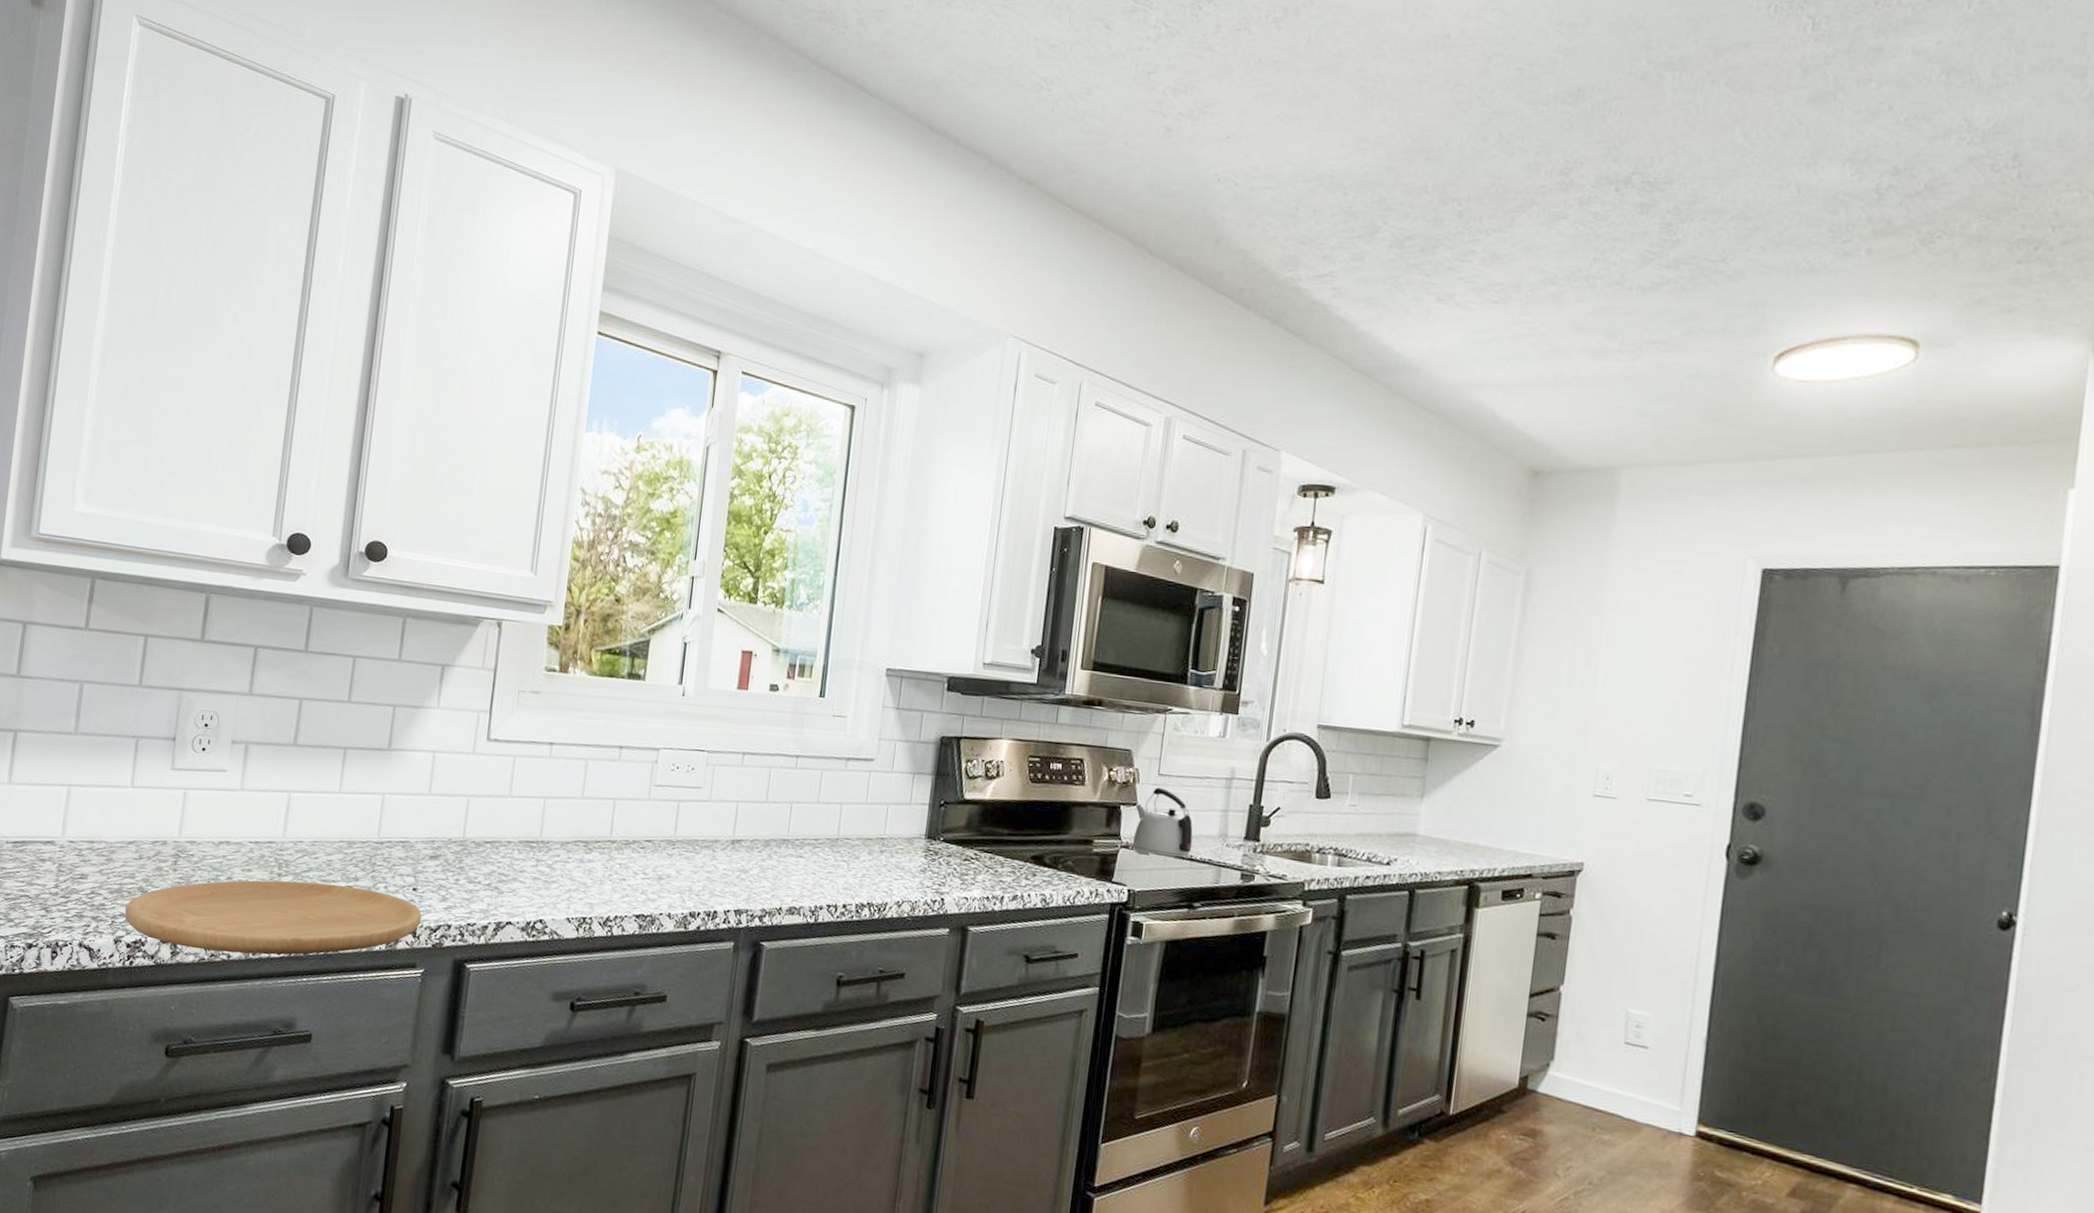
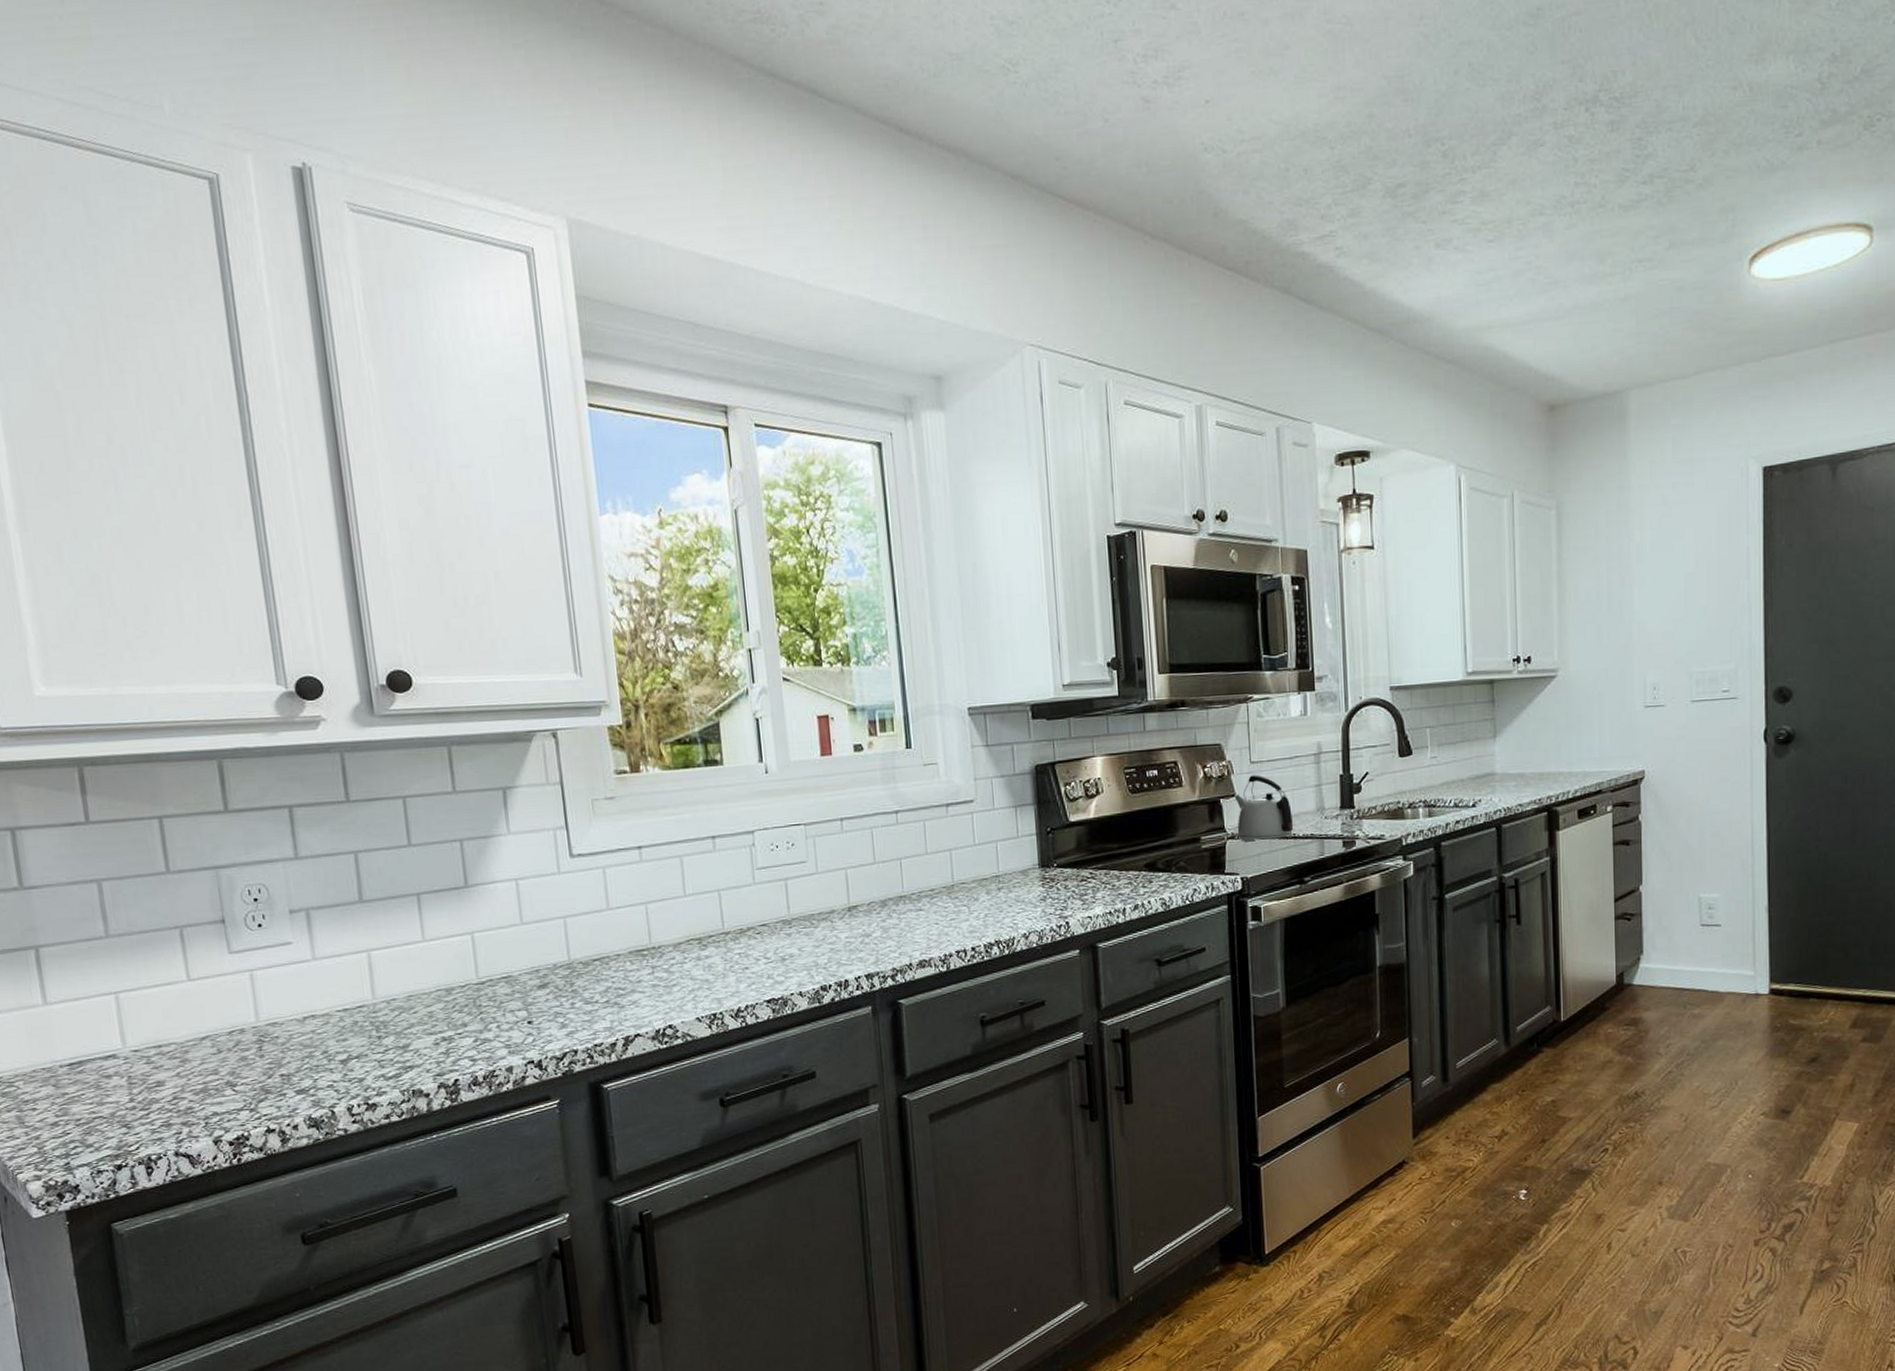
cutting board: present [124,880,422,955] -> none [216,1032,544,1132]

